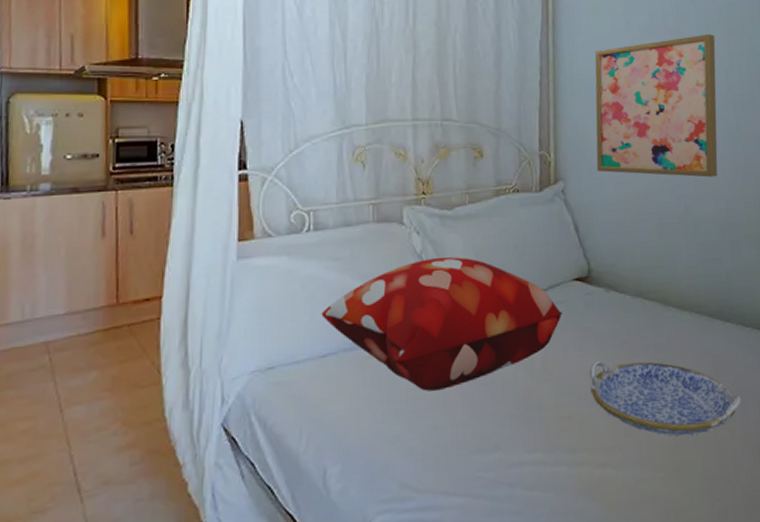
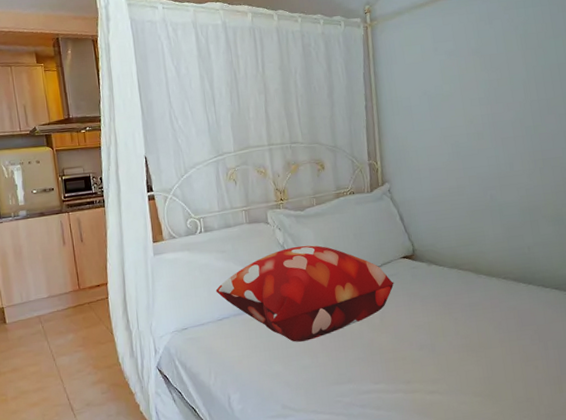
serving tray: present [590,361,741,436] -> none [418,317,543,371]
wall art: present [595,34,718,178] -> none [409,51,519,174]

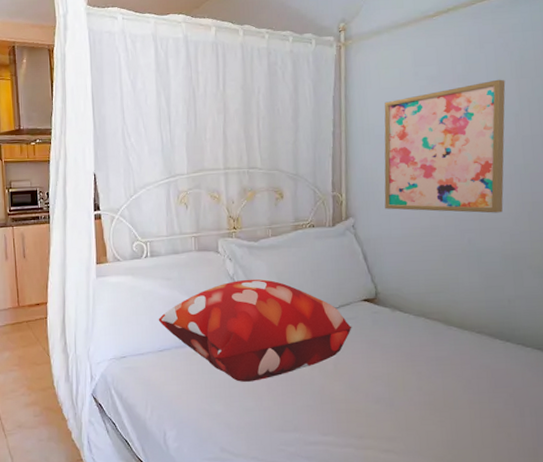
wall art: none [409,51,519,174] -> present [384,79,506,213]

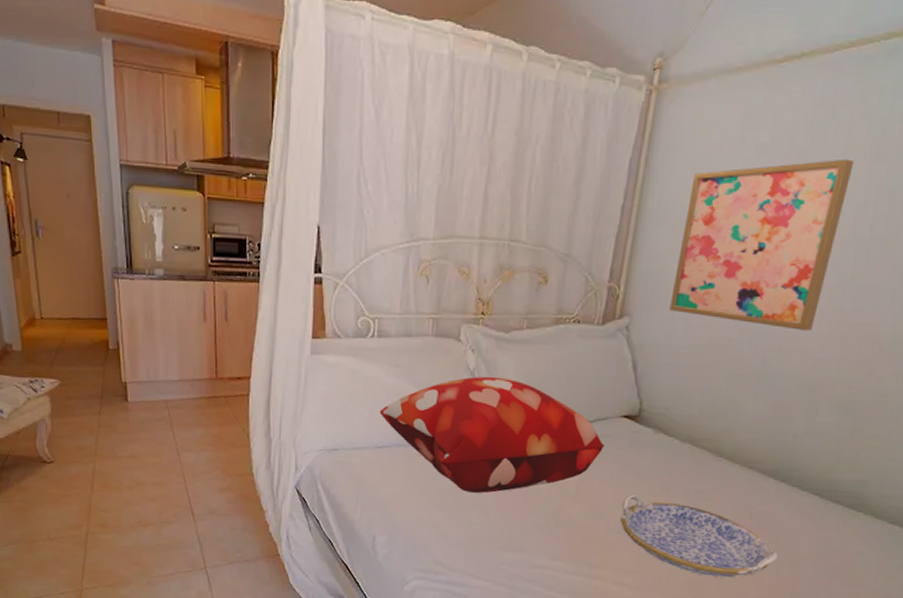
serving tray: none [376,368,518,434] -> present [620,495,778,578]

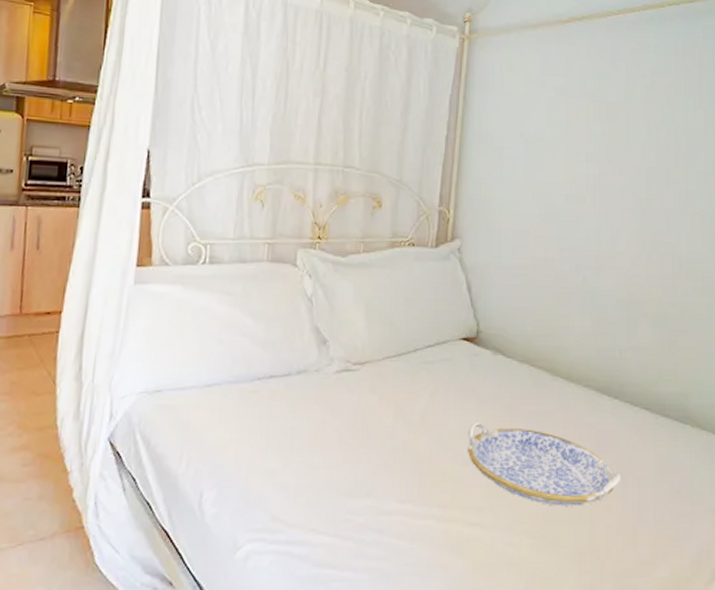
decorative pillow: present [379,376,605,493] -> none [210,302,447,431]
wall art: present [669,159,854,331] -> none [496,101,635,251]

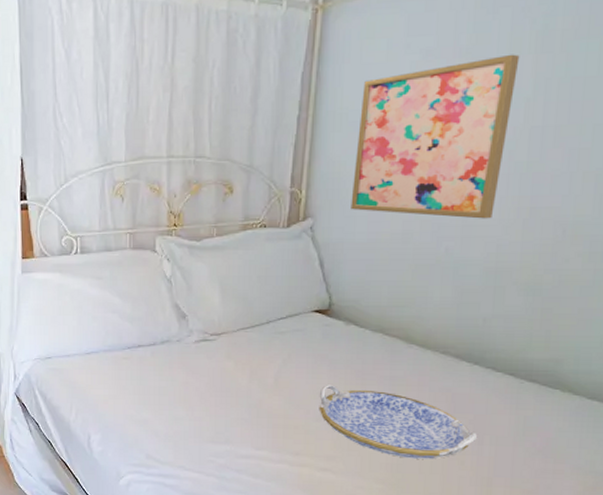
wall art: none [496,101,635,251] -> present [351,54,520,219]

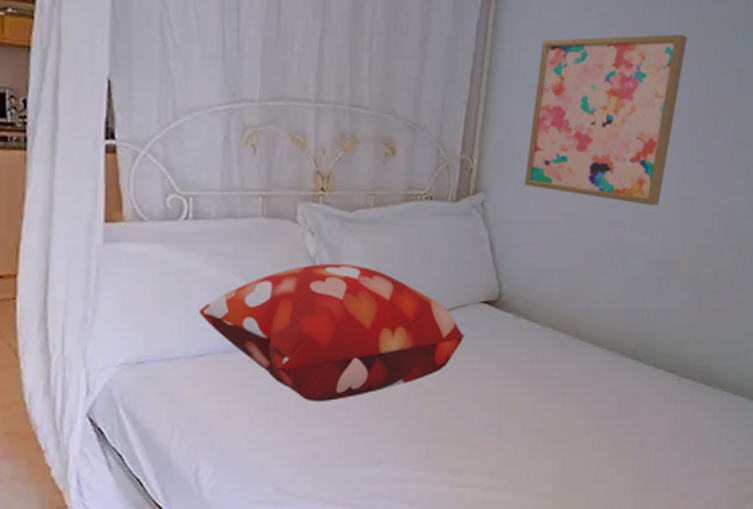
decorative pillow: none [86,282,299,390] -> present [198,263,465,401]
serving tray: present [319,385,477,459] -> none [484,388,639,468]

